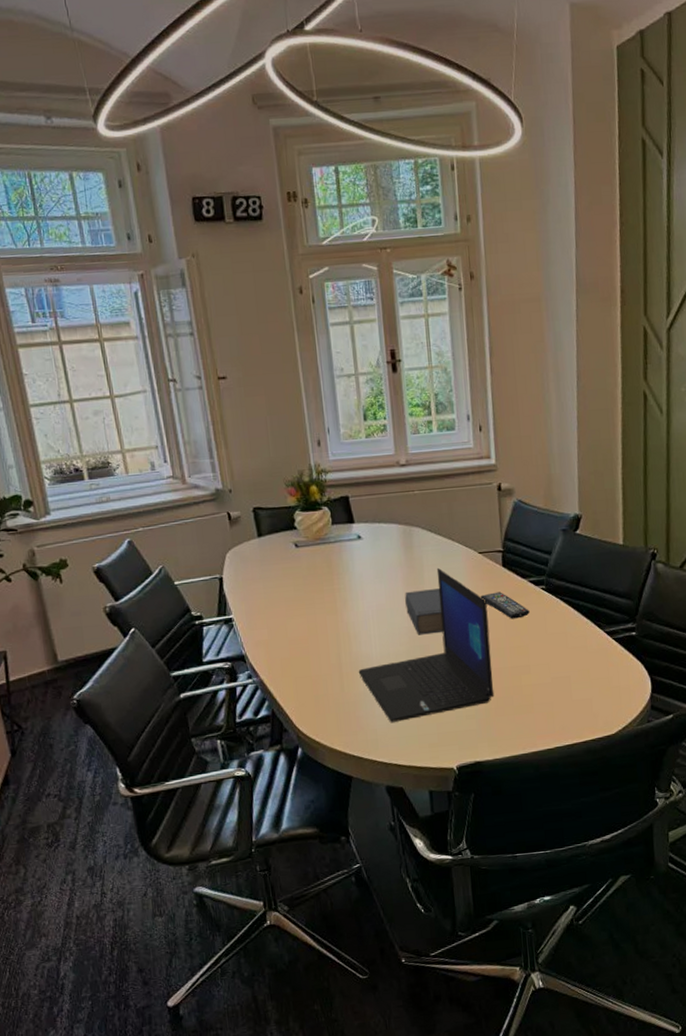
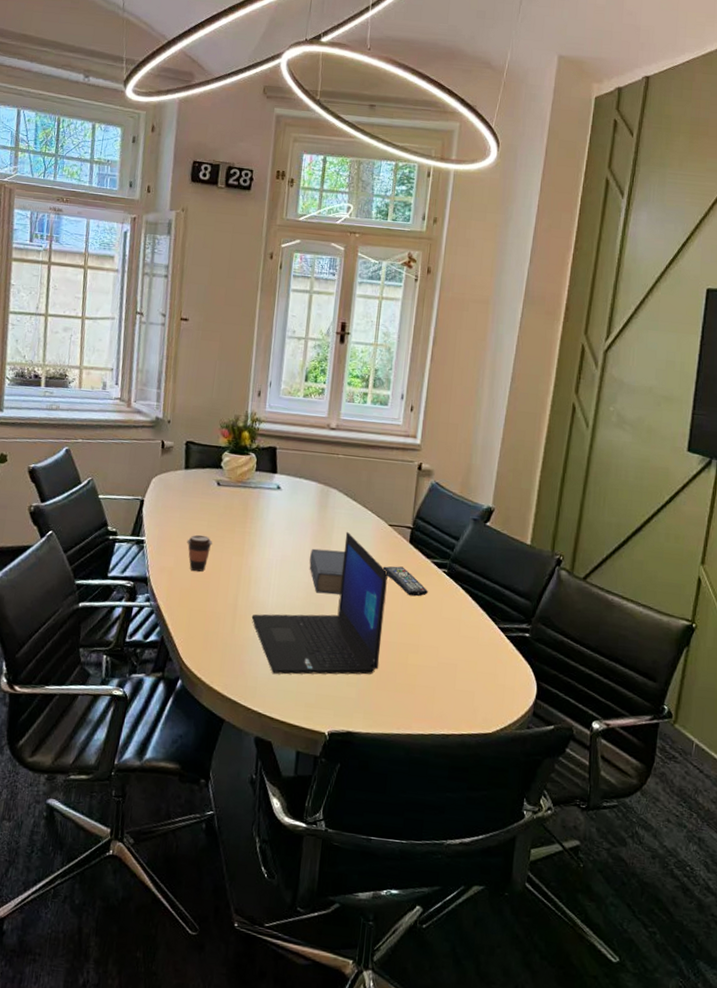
coffee cup: none [276,600,303,640] -> present [187,534,212,572]

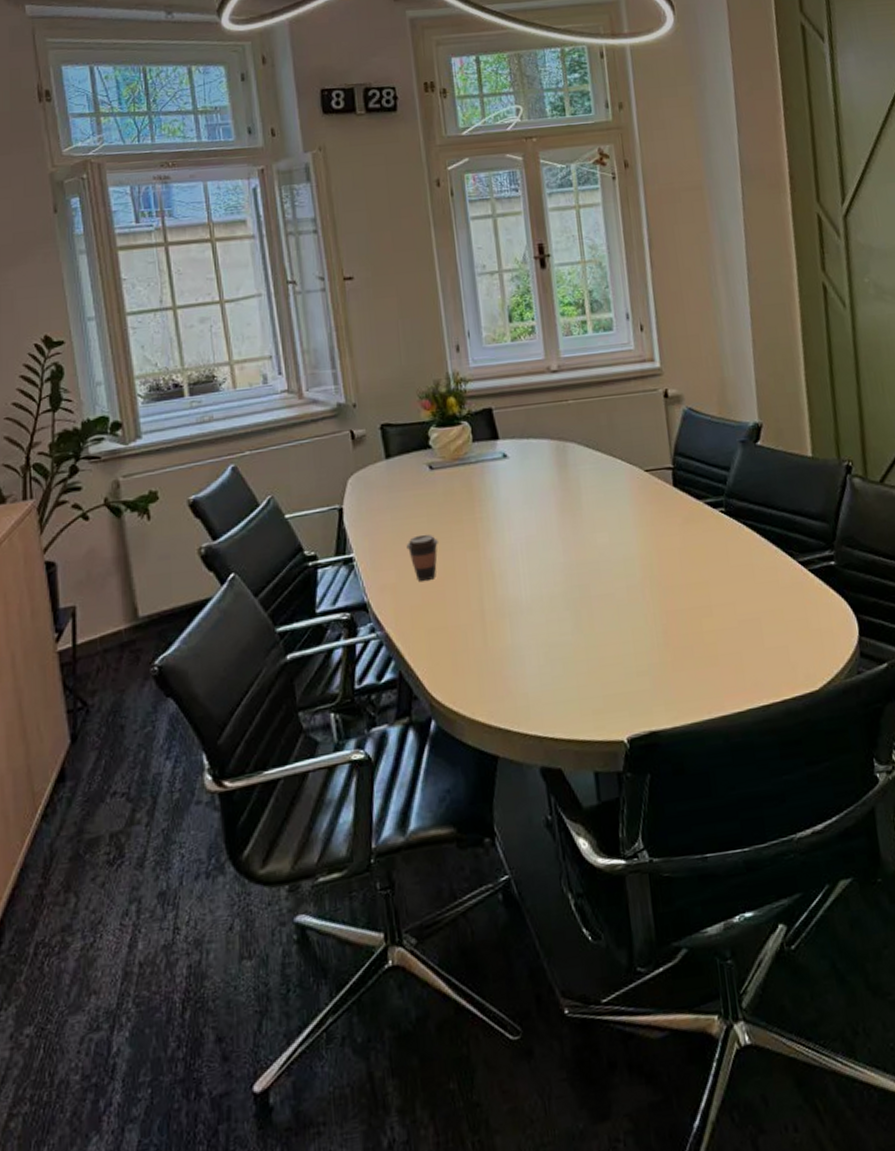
laptop: present [251,531,388,675] -> none [504,489,671,684]
book: present [309,548,345,595] -> none [559,515,606,572]
remote control: present [382,566,428,597] -> none [648,516,708,550]

